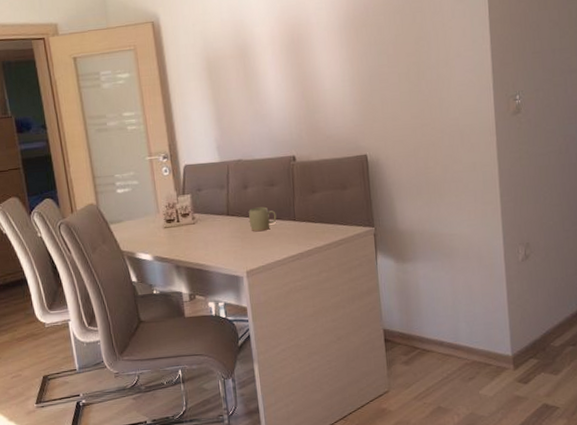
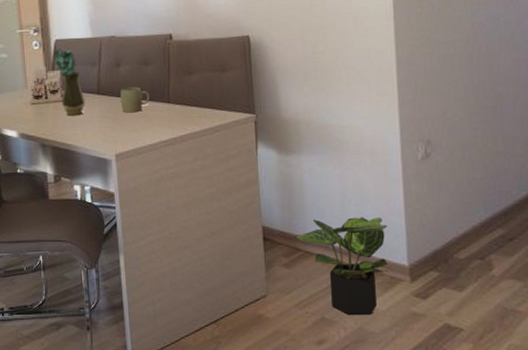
vase: none [183,172,216,237] -> present [53,47,85,116]
potted plant: none [411,314,495,403] -> present [294,217,388,315]

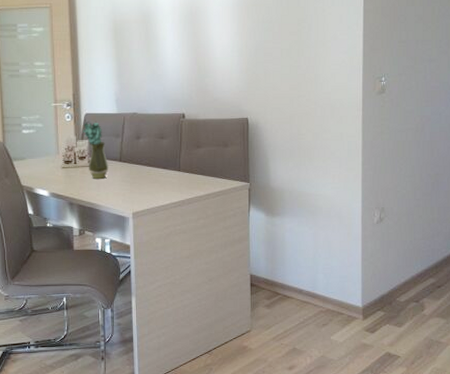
mug: present [120,86,150,112] -> none [139,156,164,177]
potted plant: present [294,217,388,315] -> none [275,268,347,346]

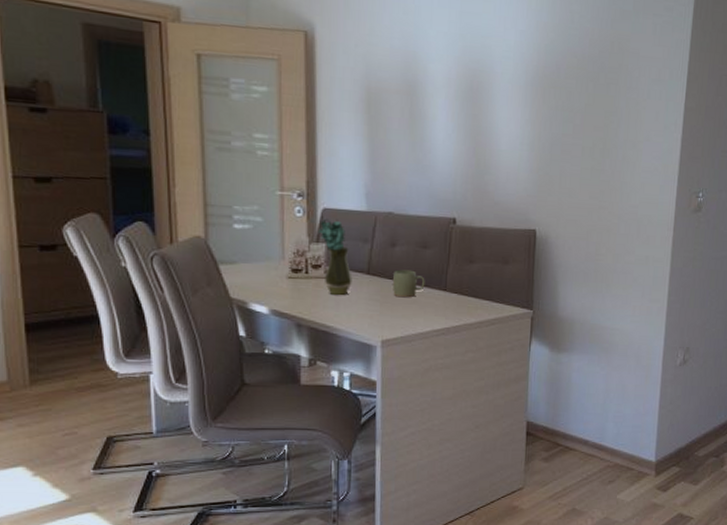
mug: none [139,156,164,177] -> present [393,269,425,297]

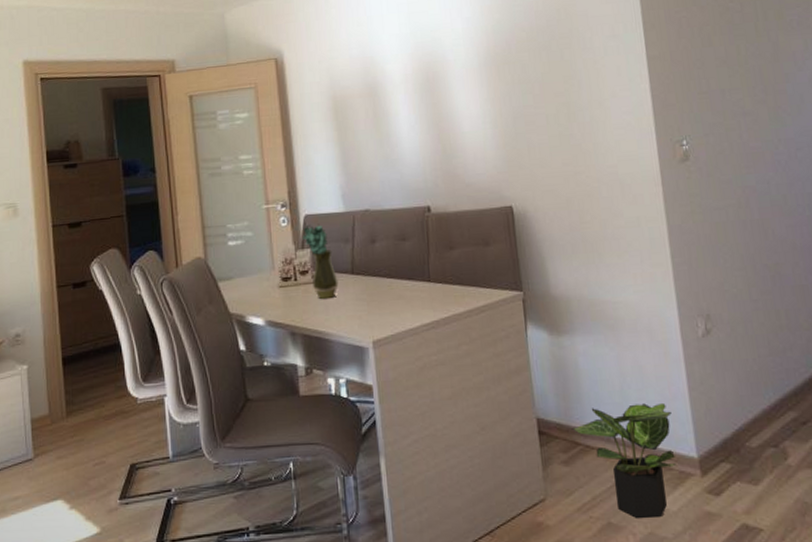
mug: present [393,269,425,297] -> none [376,264,409,293]
potted plant: none [556,416,642,506] -> present [571,402,676,518]

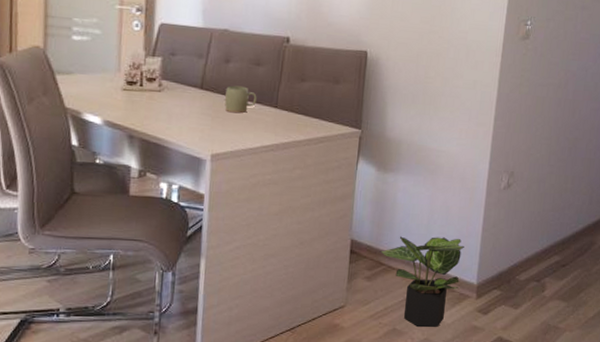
vase: present [302,223,339,299] -> none [154,31,186,109]
mug: none [376,264,409,293] -> present [224,85,257,113]

